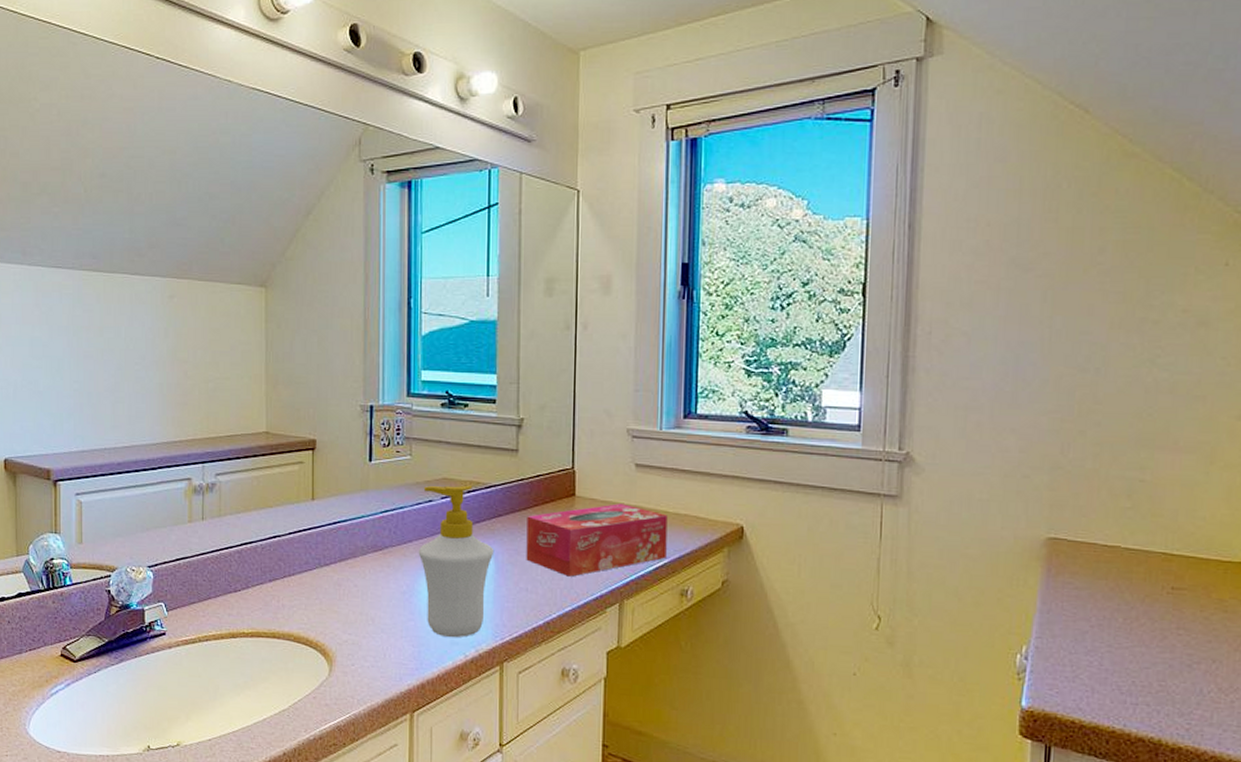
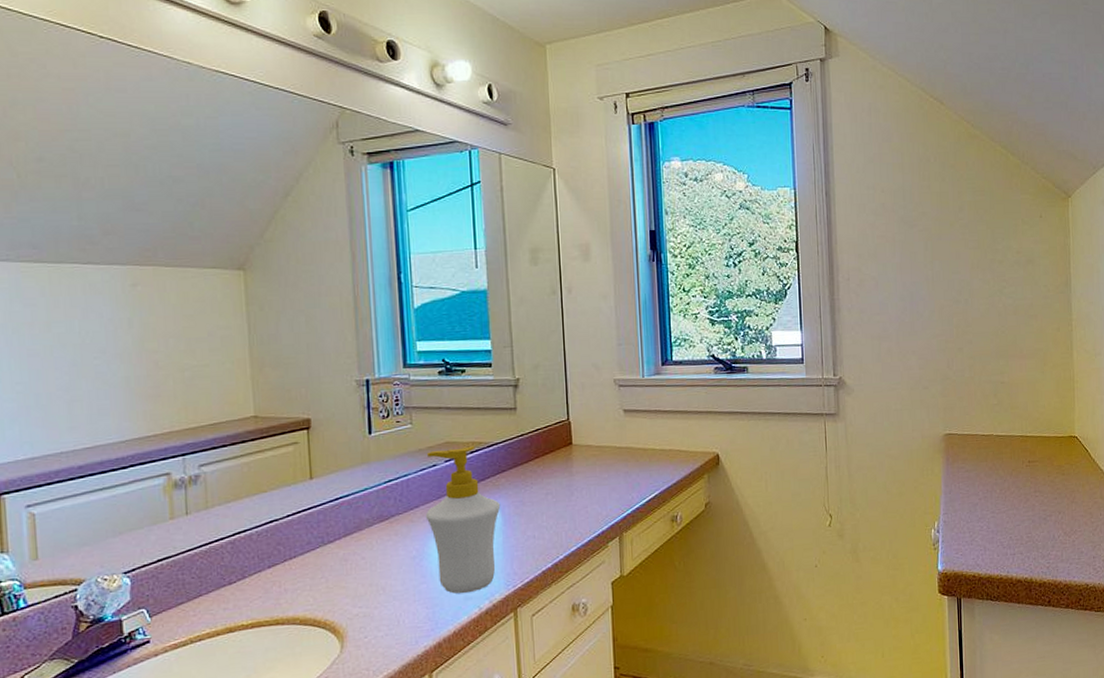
tissue box: present [526,504,668,577] -> none [529,446,657,519]

